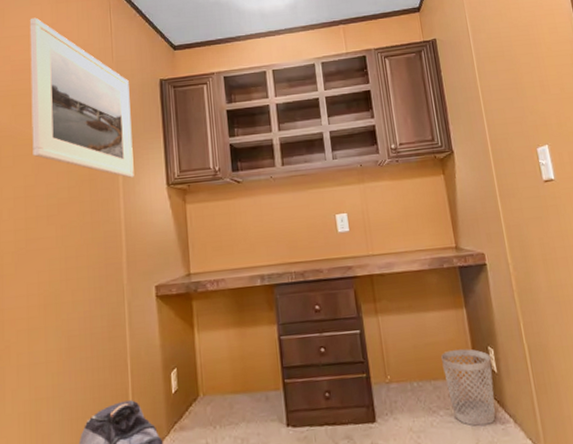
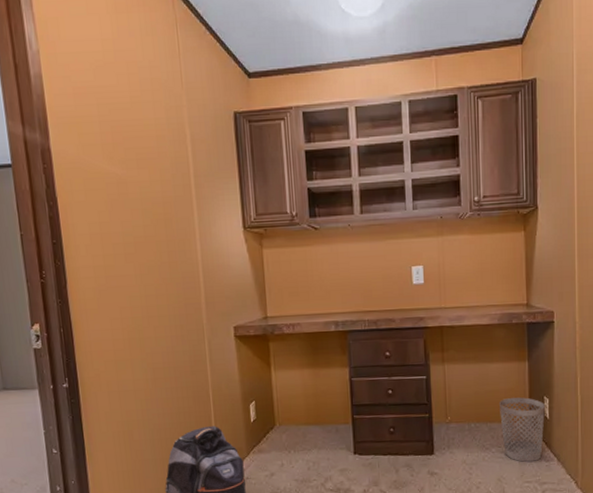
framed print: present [29,17,134,178] -> none [87,30,210,219]

